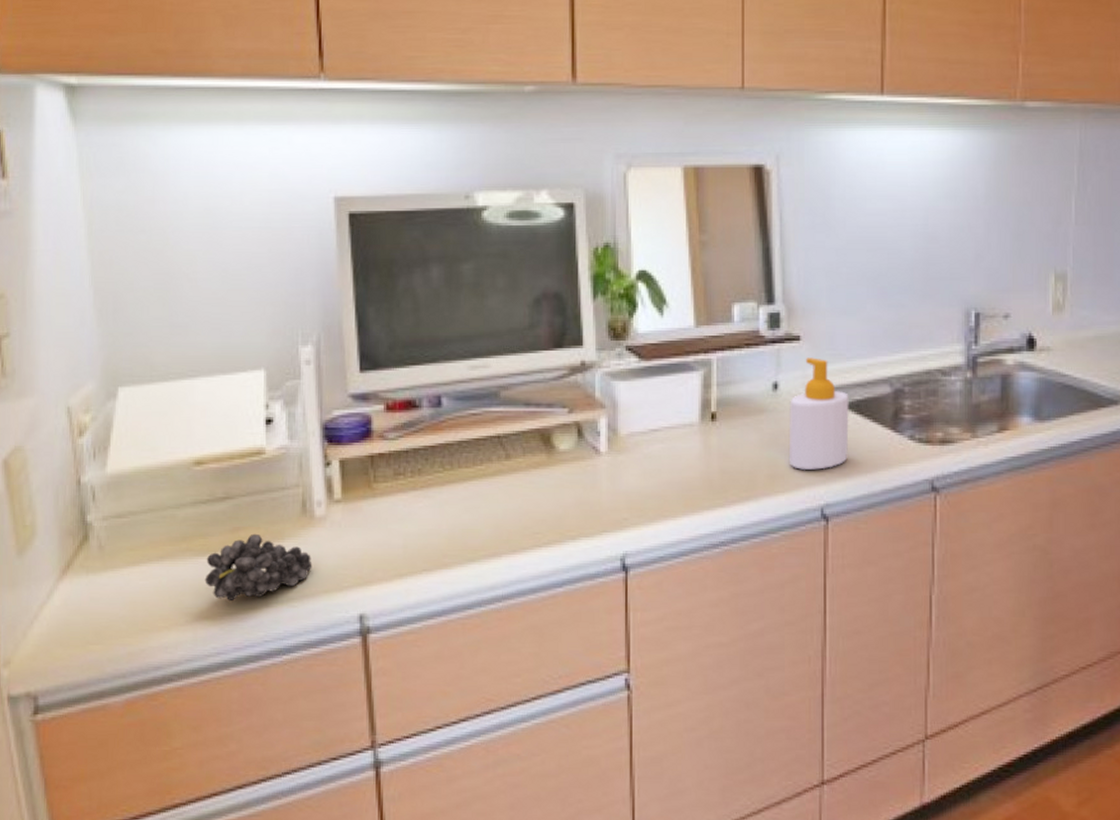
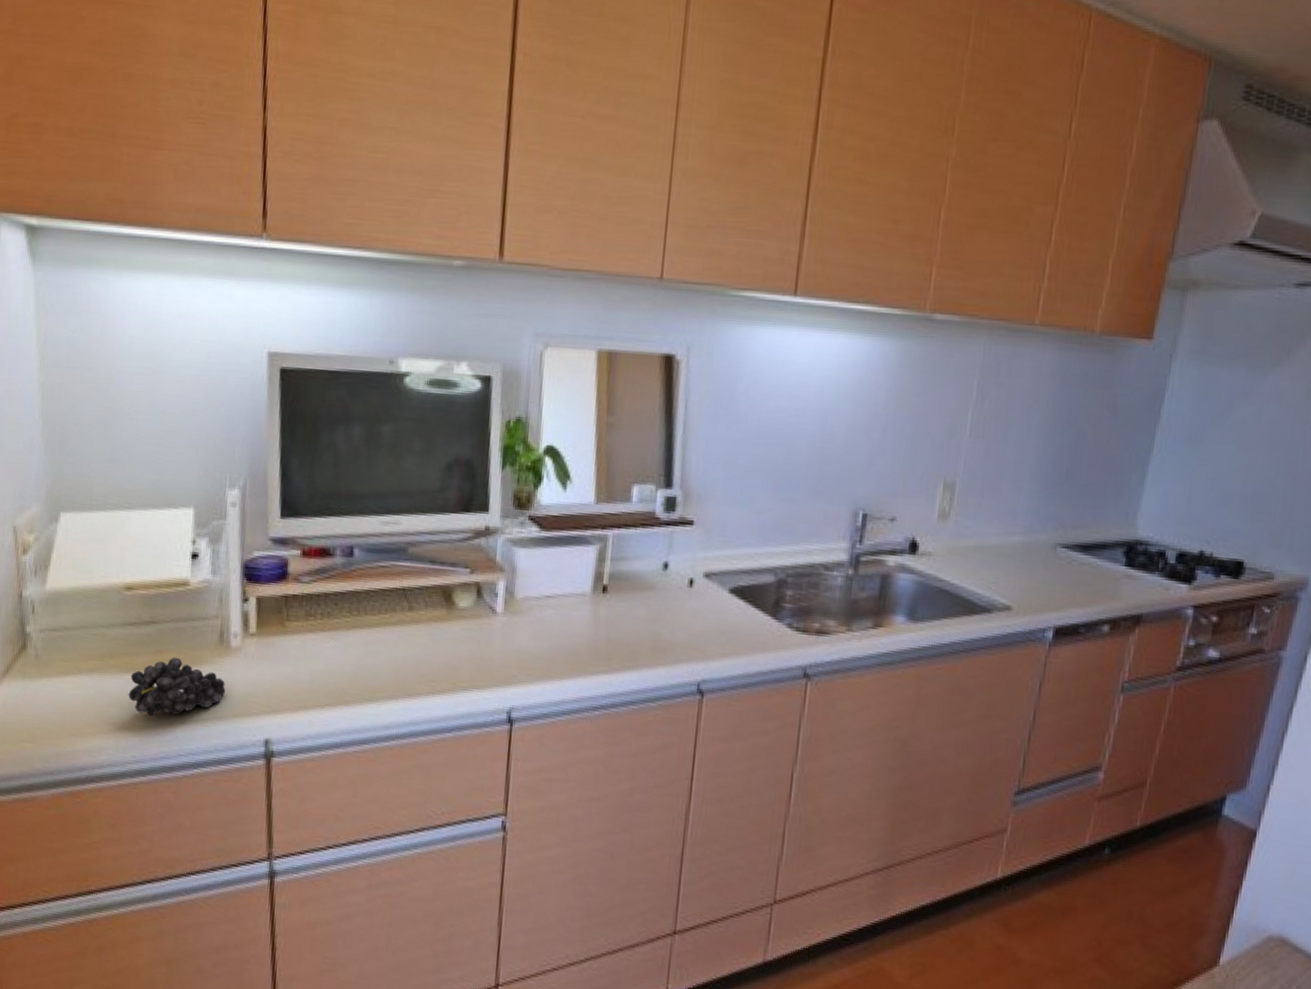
soap bottle: present [788,357,849,470] -> none [672,542,734,648]

